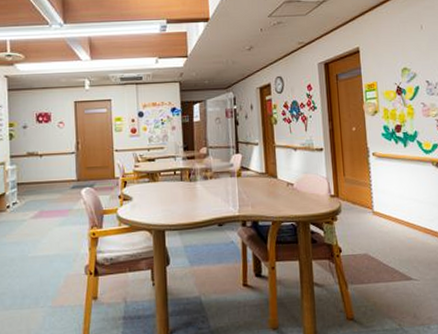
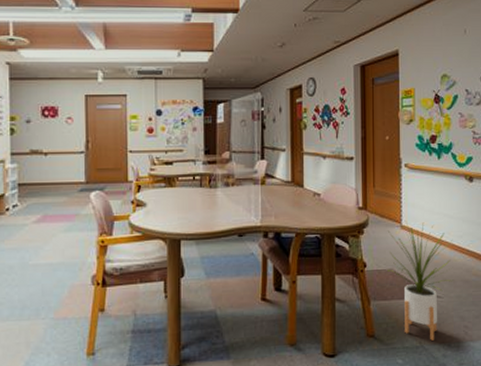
house plant: none [361,206,428,323] -> present [387,220,453,341]

